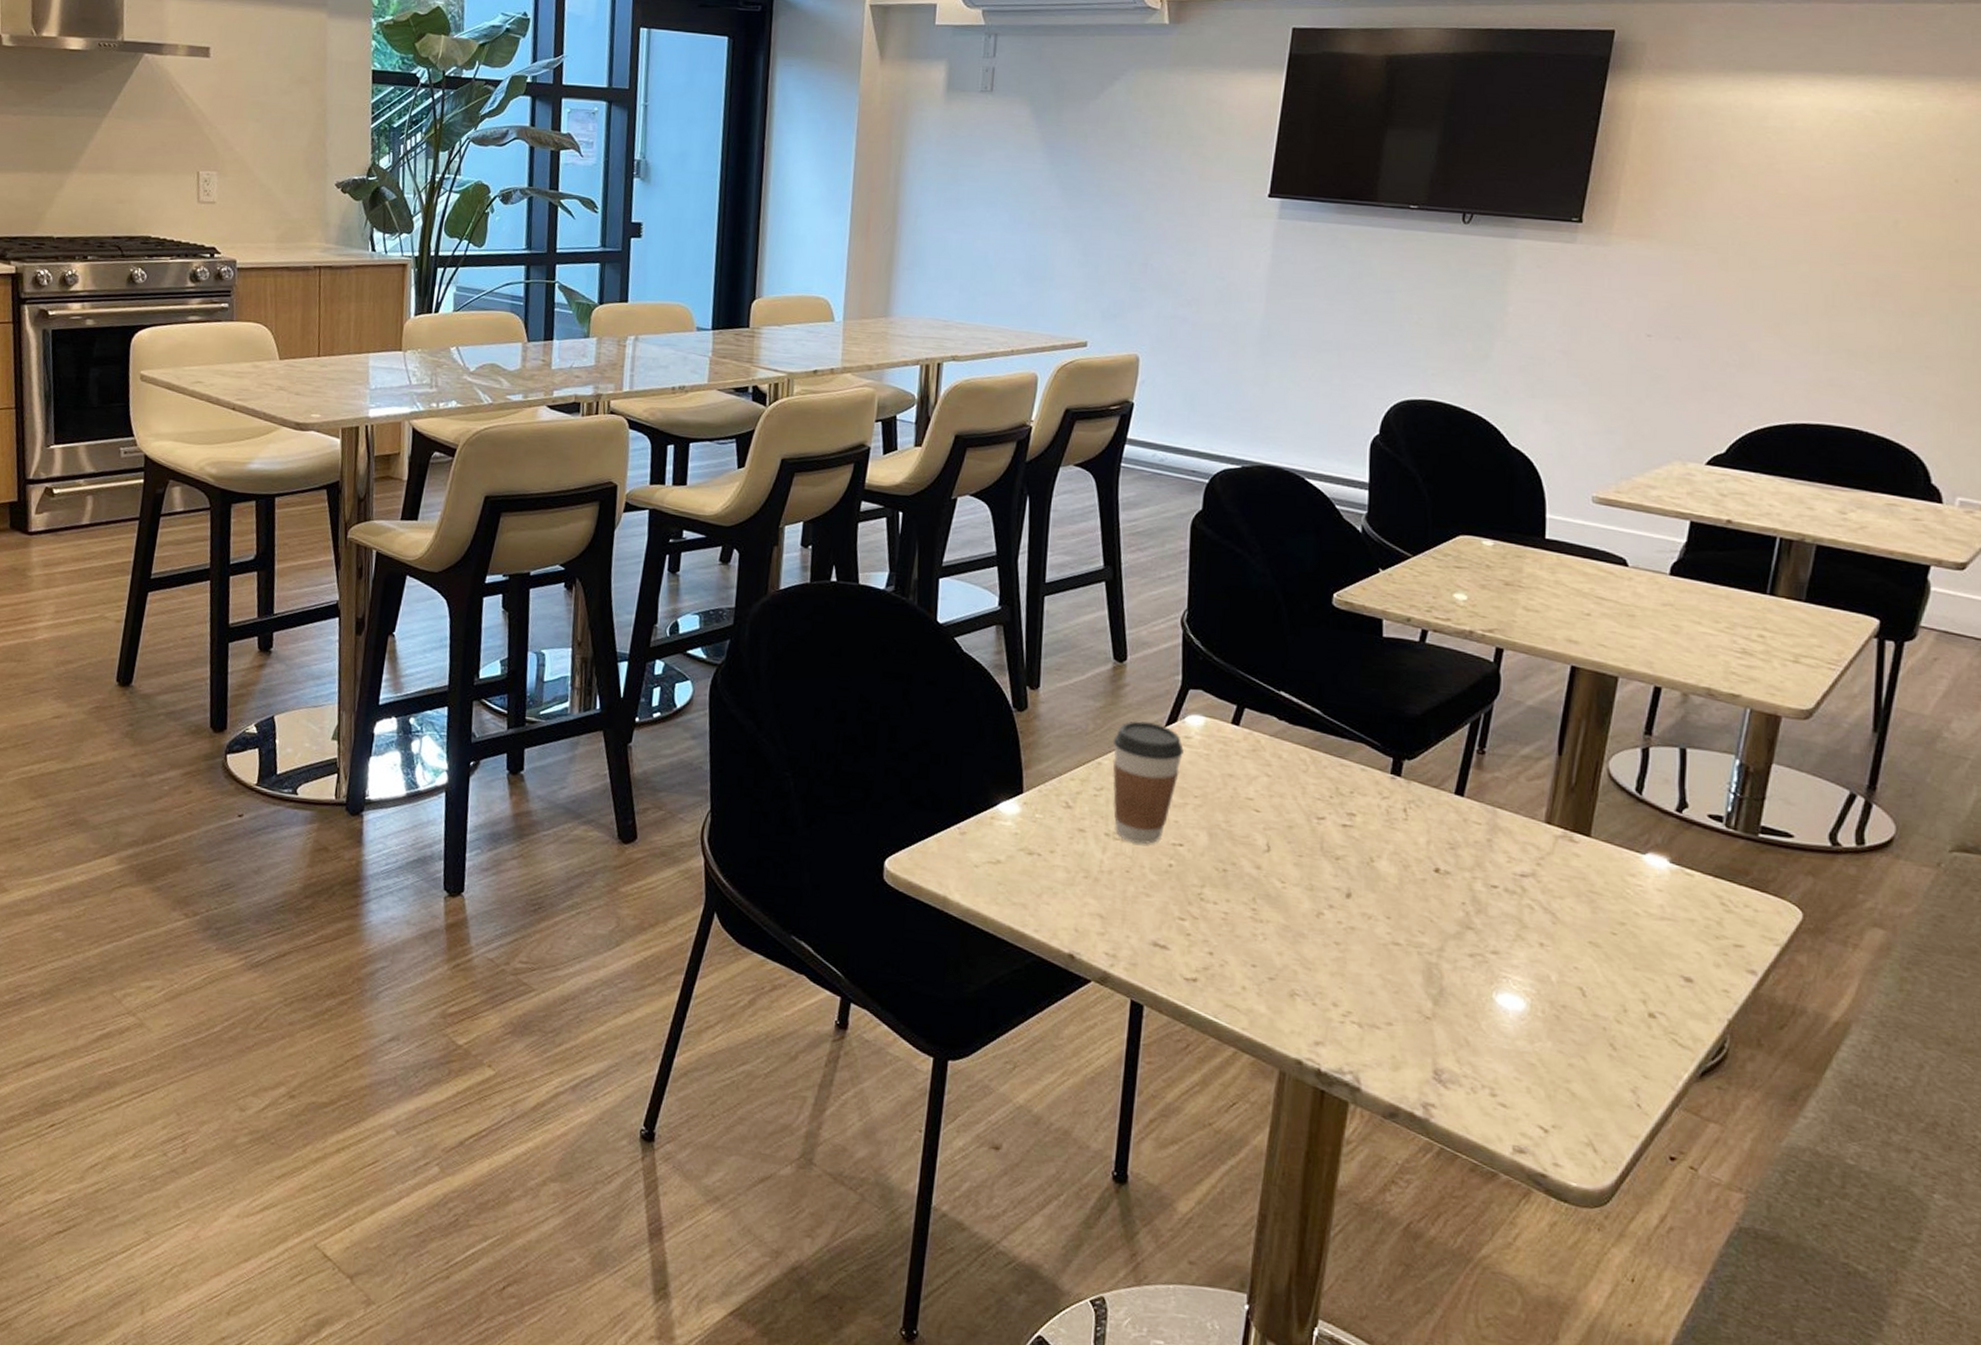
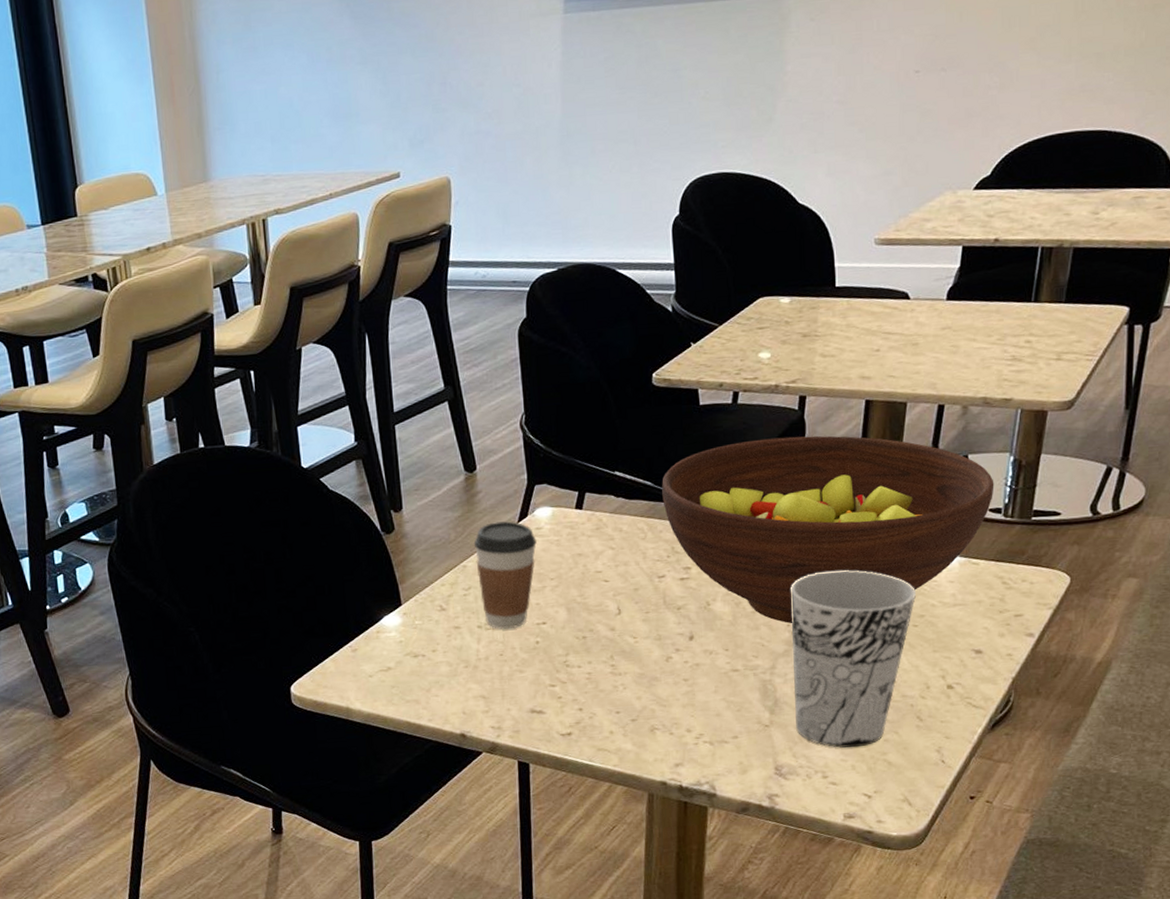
fruit bowl: none [1331,685,1716,901] -> present [662,435,994,623]
cup: none [1463,848,1616,1067] -> present [791,570,916,748]

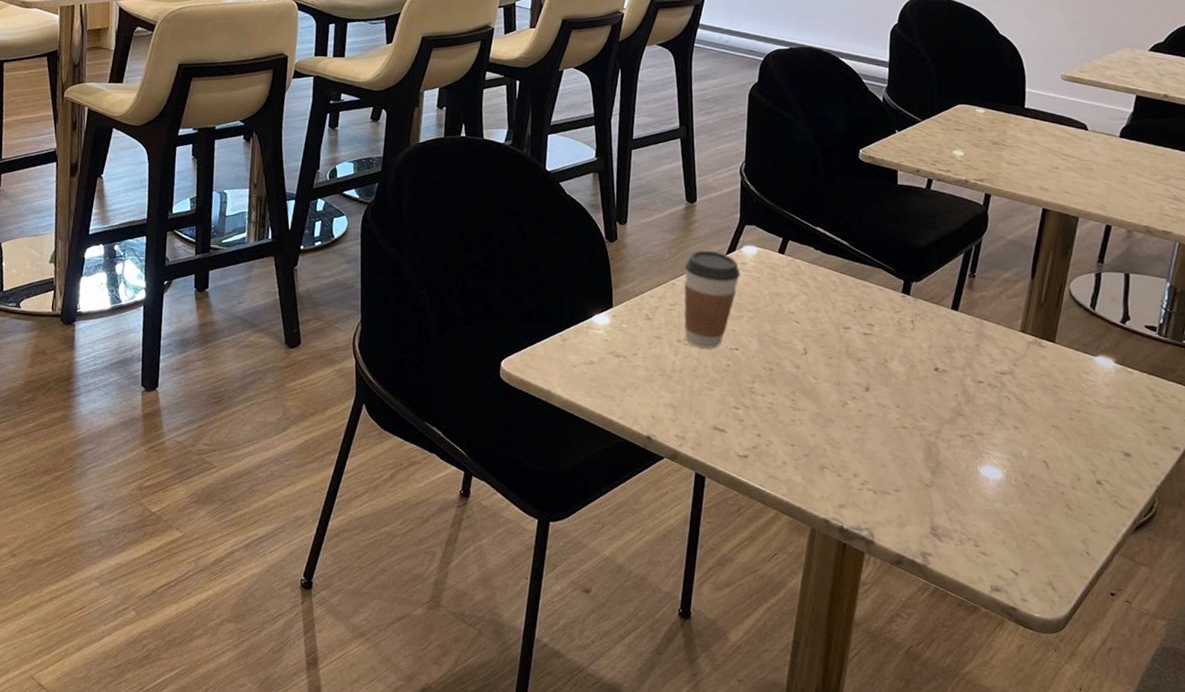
fruit bowl: present [662,435,994,623] -> none [856,223,1151,394]
cup: present [791,570,916,748] -> none [954,352,1074,524]

